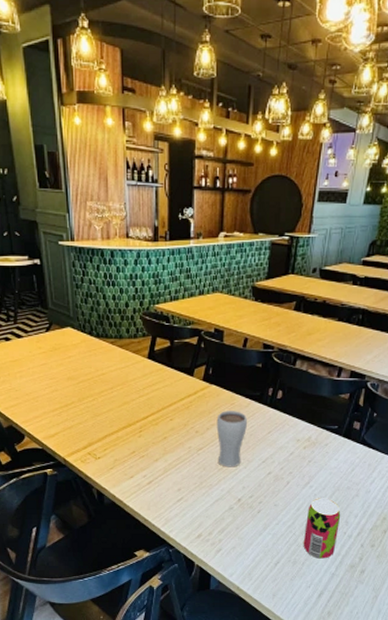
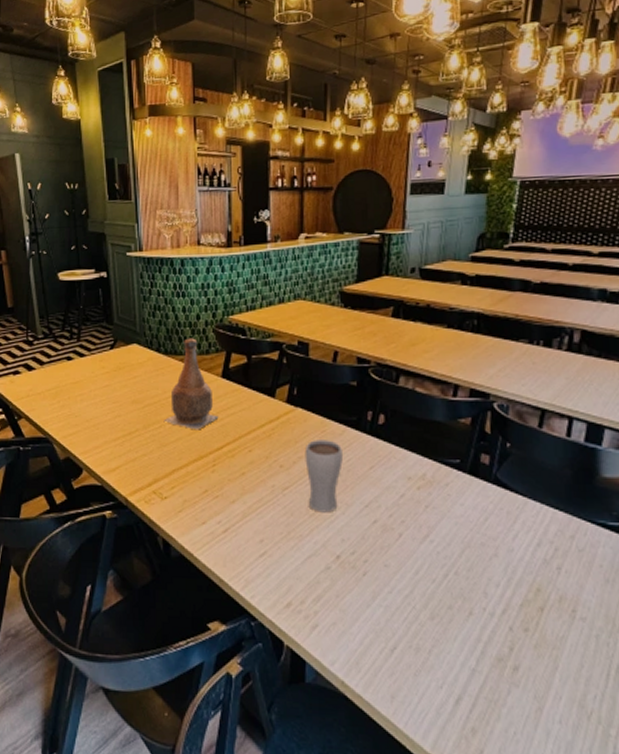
bottle: none [96,323,145,403] -> present [163,338,219,430]
beverage can: present [303,498,341,559] -> none [427,557,476,646]

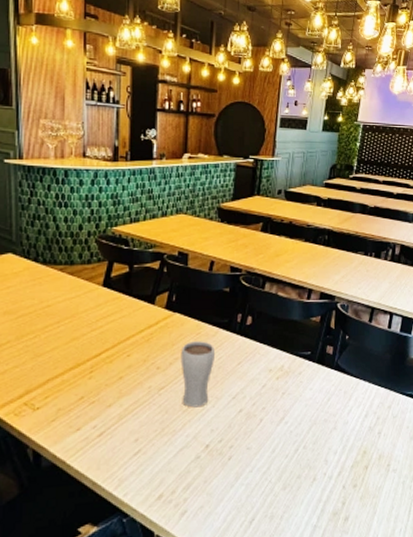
bottle: present [163,338,219,430] -> none [39,248,98,339]

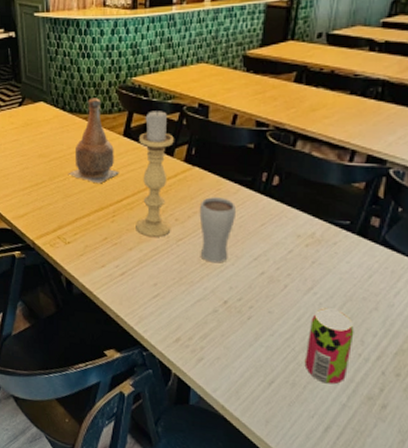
bottle: none [39,248,98,339] -> present [68,98,119,184]
candle holder: none [115,259,155,389] -> present [136,111,174,237]
beverage can: none [280,434,320,509] -> present [304,307,354,385]

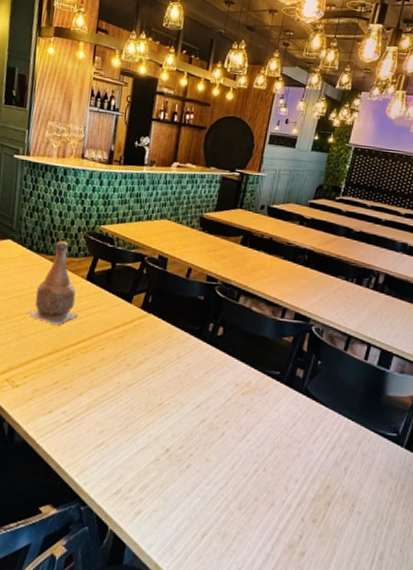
candle holder: present [136,111,174,237] -> none [88,258,134,382]
drinking glass: present [199,197,237,263] -> none [149,344,185,410]
beverage can: present [304,307,354,385] -> none [235,455,280,534]

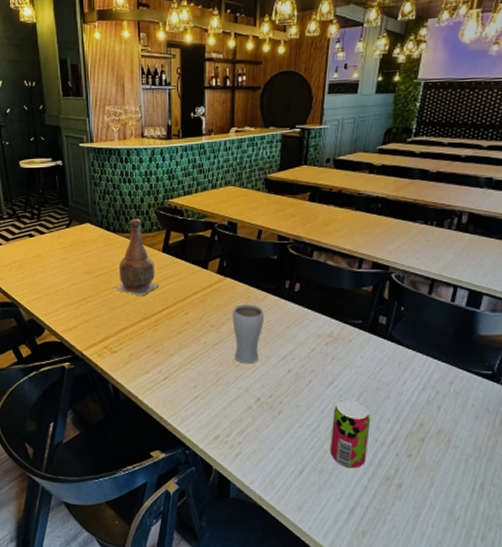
drinking glass: none [149,344,185,410] -> present [232,304,265,364]
beverage can: none [235,455,280,534] -> present [330,399,371,469]

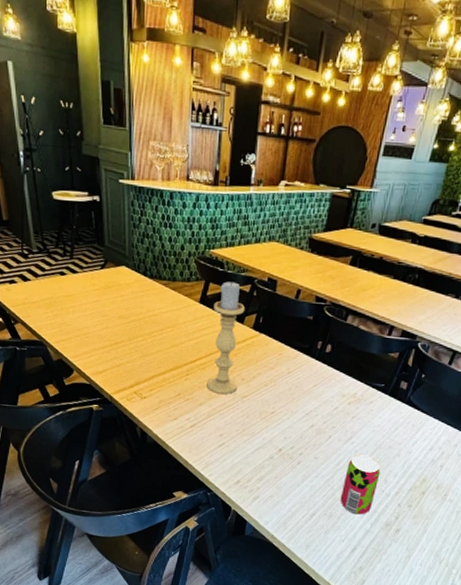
bottle: present [113,218,160,296] -> none [146,265,194,345]
candle holder: none [176,228,208,343] -> present [207,281,245,394]
drinking glass: present [232,304,265,364] -> none [262,360,295,418]

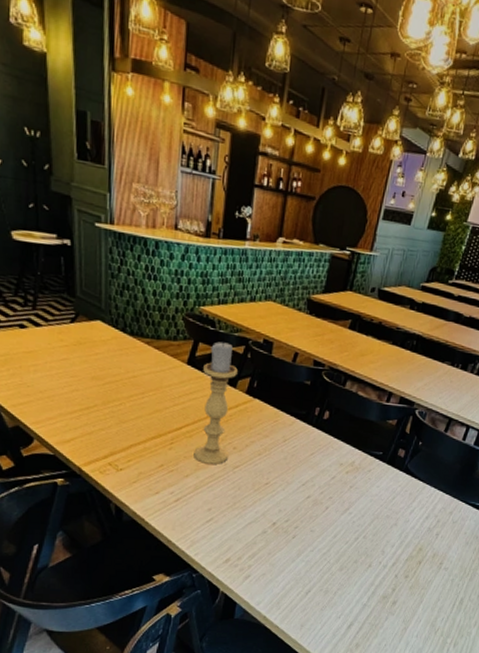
beverage can: present [340,454,381,515] -> none [336,525,378,589]

